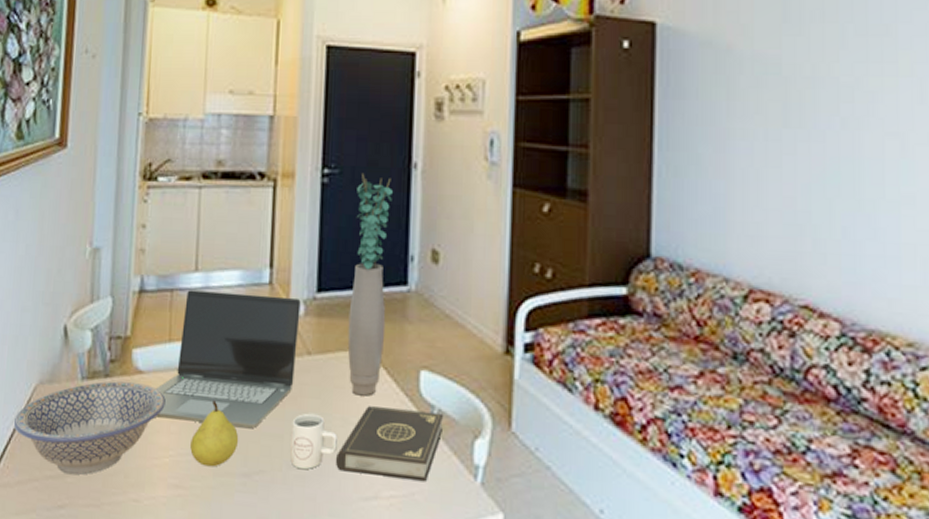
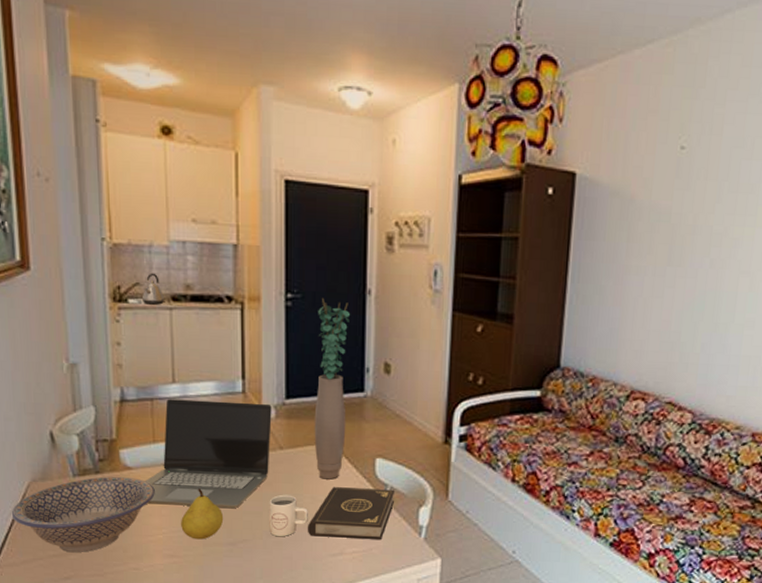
kettle: none [171,148,196,184] -> present [141,273,165,306]

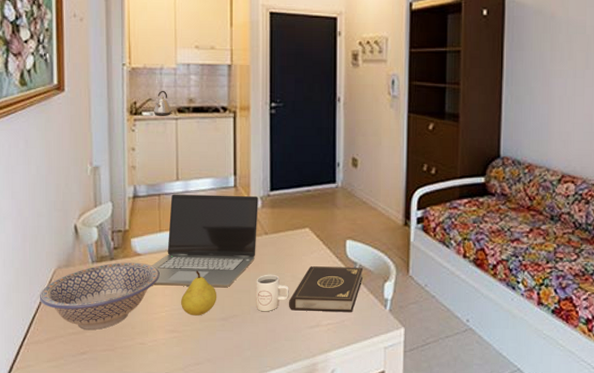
vase: present [314,297,351,480] -> none [294,105,324,260]

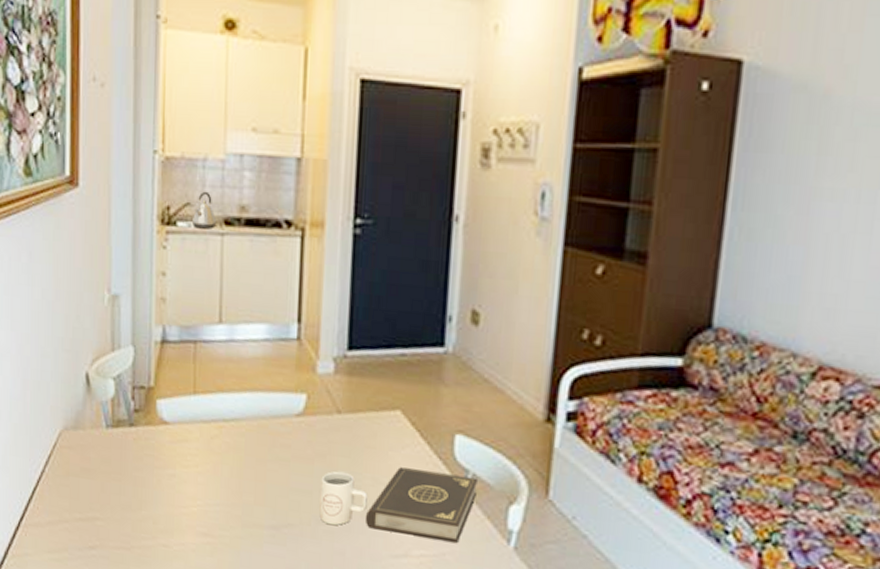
bowl: present [39,262,160,330] -> none [40,430,192,519]
laptop: present [151,194,258,287] -> none [181,342,331,483]
fruit: present [181,270,217,316] -> none [218,454,267,519]

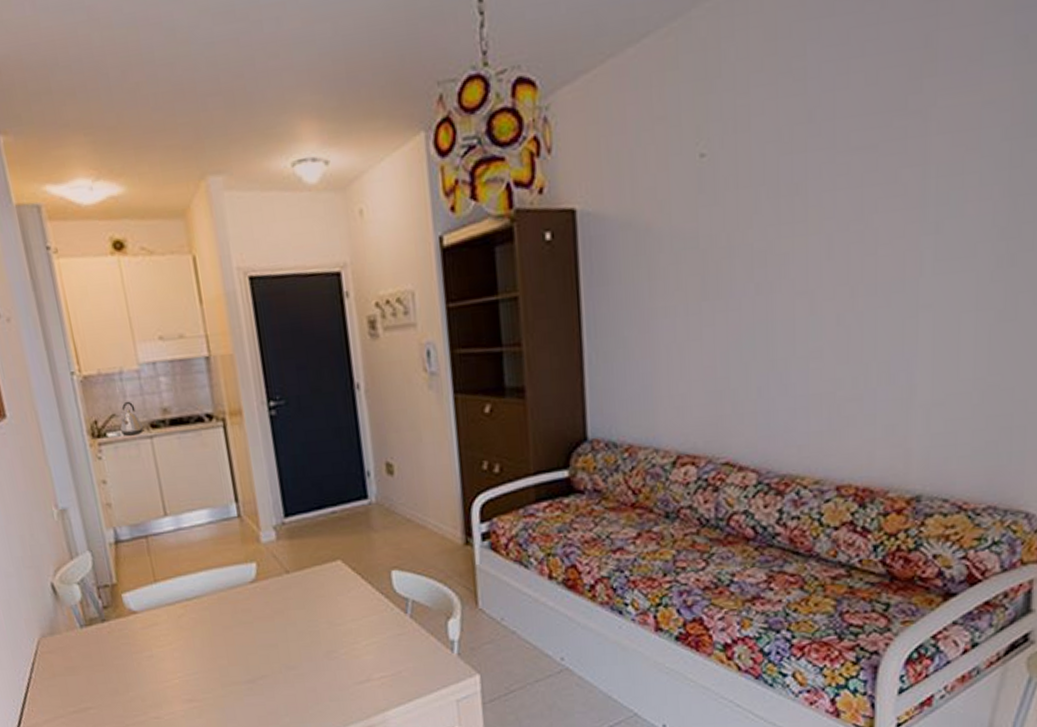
mug: present [318,471,369,526] -> none [283,621,329,669]
book: present [366,467,479,542] -> none [328,603,420,665]

